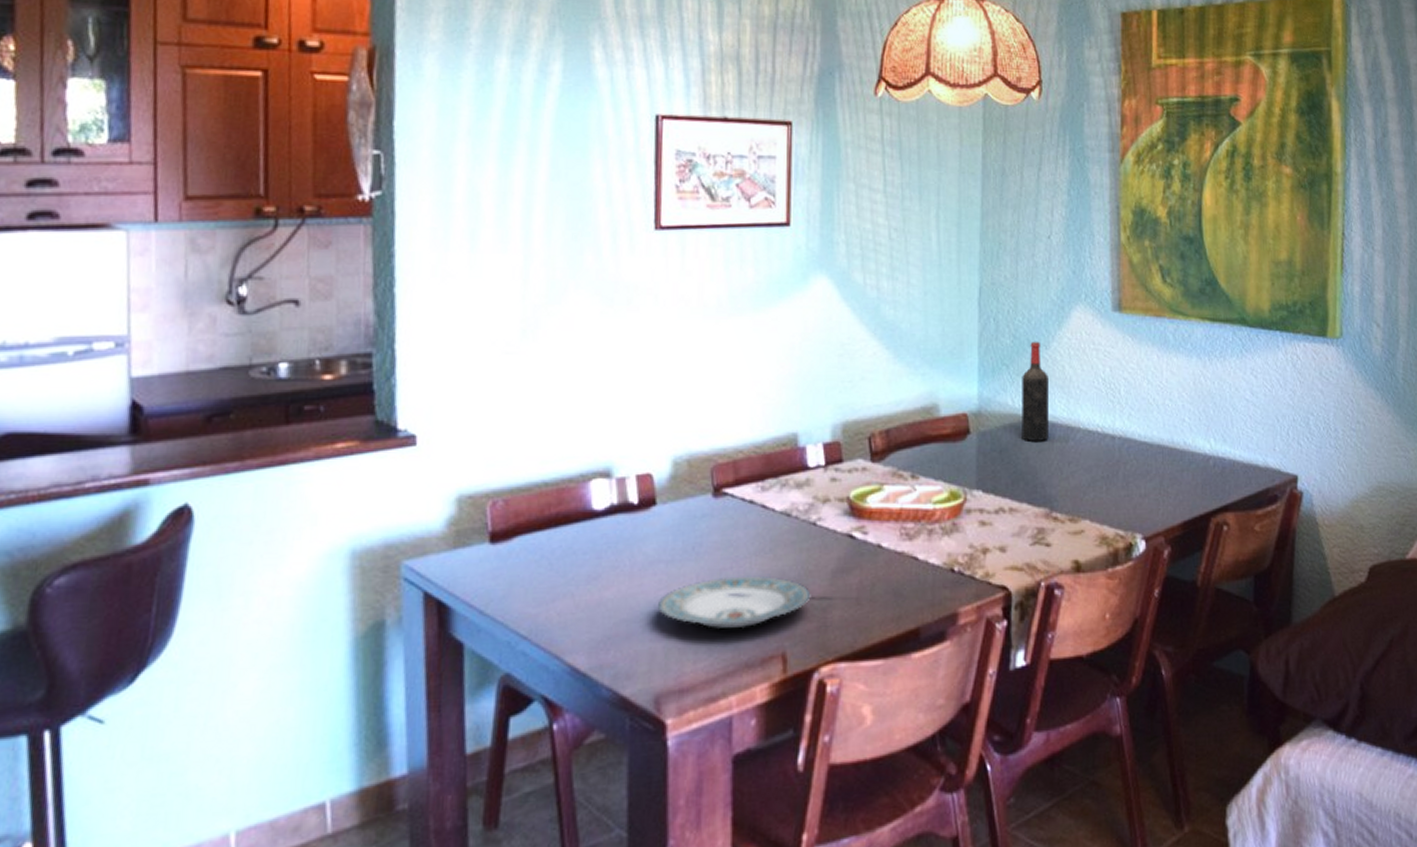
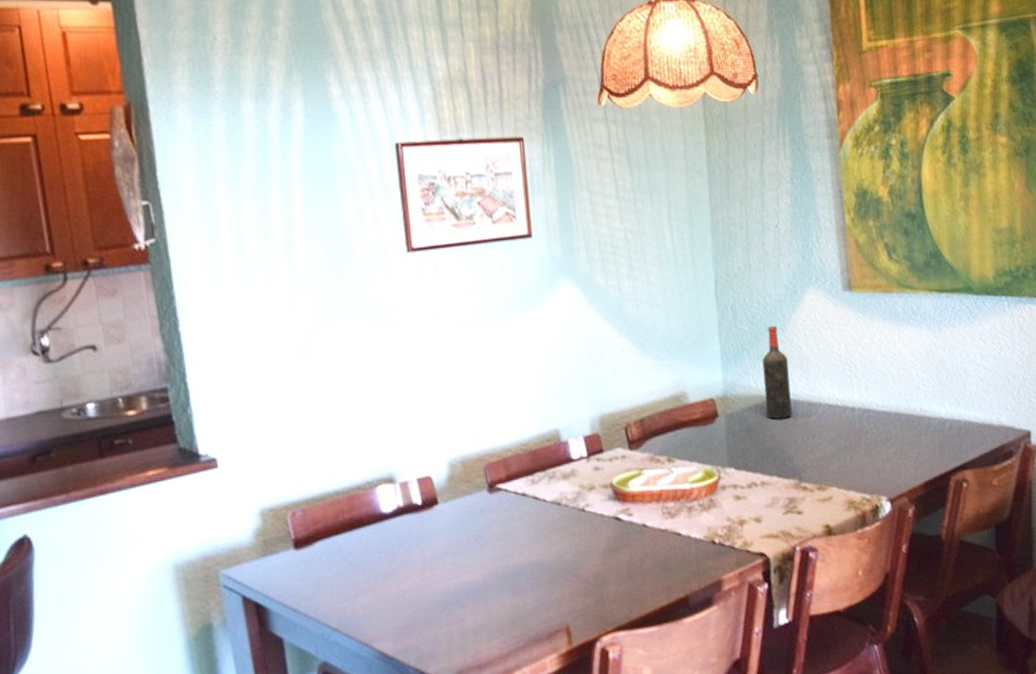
plate: present [657,577,811,629] -> none [449,560,587,610]

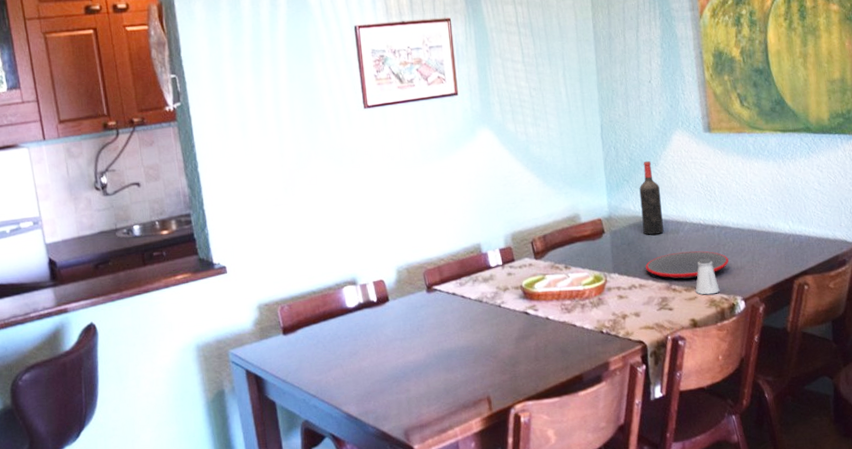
plate: none [769,439,872,474] -> present [645,251,729,279]
saltshaker: none [830,449,861,495] -> present [695,259,720,295]

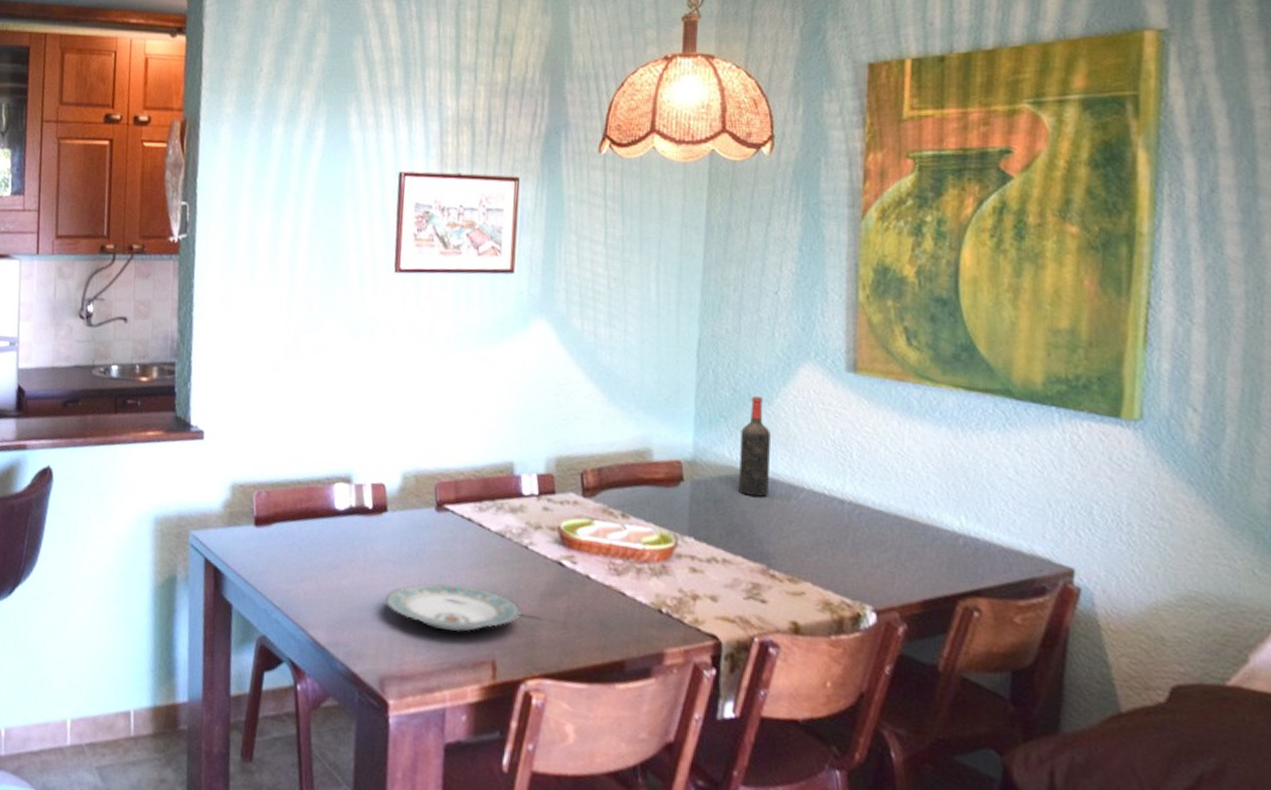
plate: none [398,345,503,383] -> present [384,584,521,632]
plate: present [645,251,729,279] -> none [735,525,860,566]
saltshaker: present [695,259,720,295] -> none [803,543,841,595]

